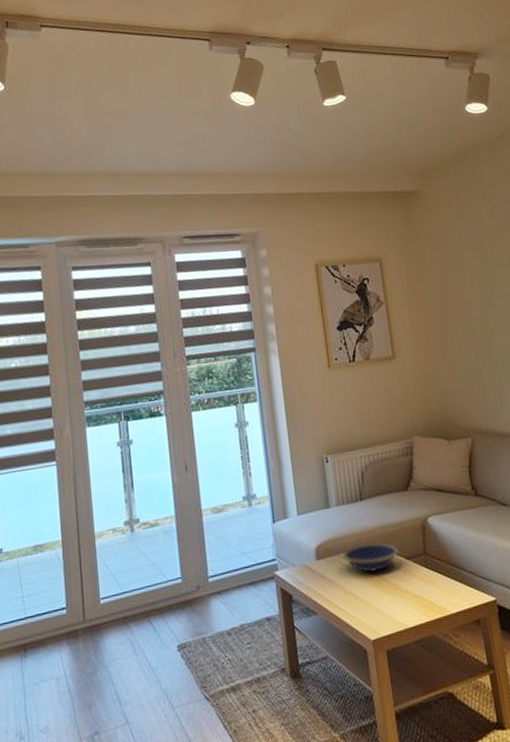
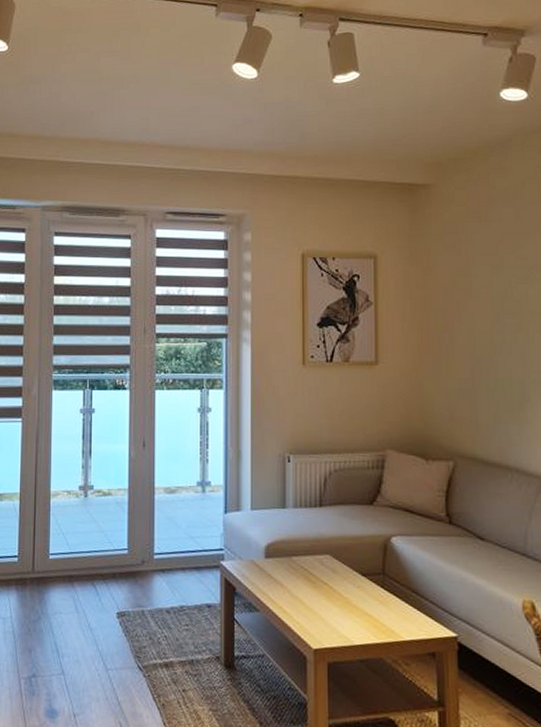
bowl: present [342,542,399,572] -> none [293,551,354,581]

